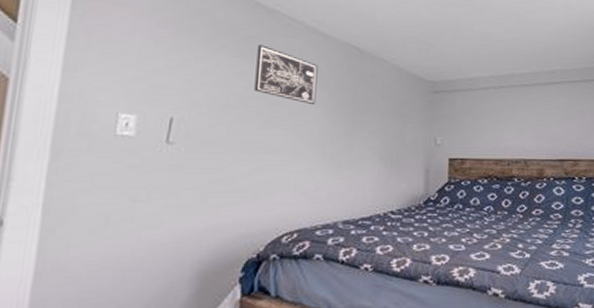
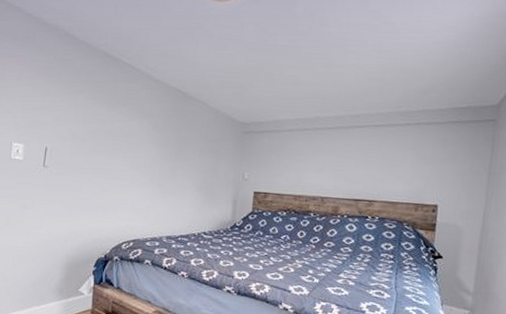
wall art: present [254,45,318,105] -> none [103,89,151,141]

